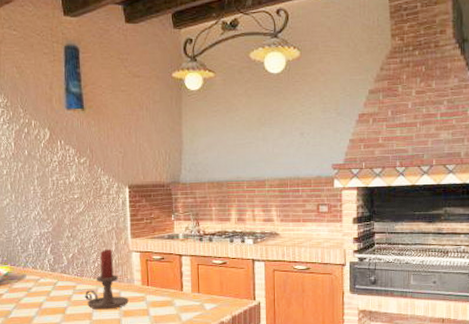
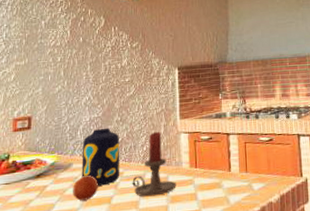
fruit: none [27,286,52,310] -> present [73,175,98,201]
vase: none [34,243,73,297] -> present [81,128,120,186]

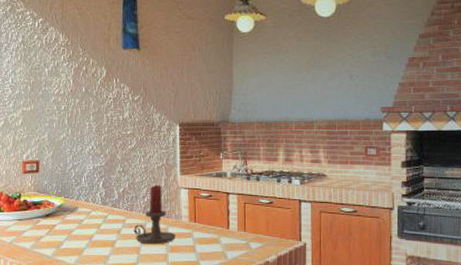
fruit: present [73,175,98,201] -> none [79,219,102,242]
vase: present [81,128,120,186] -> none [86,177,123,230]

